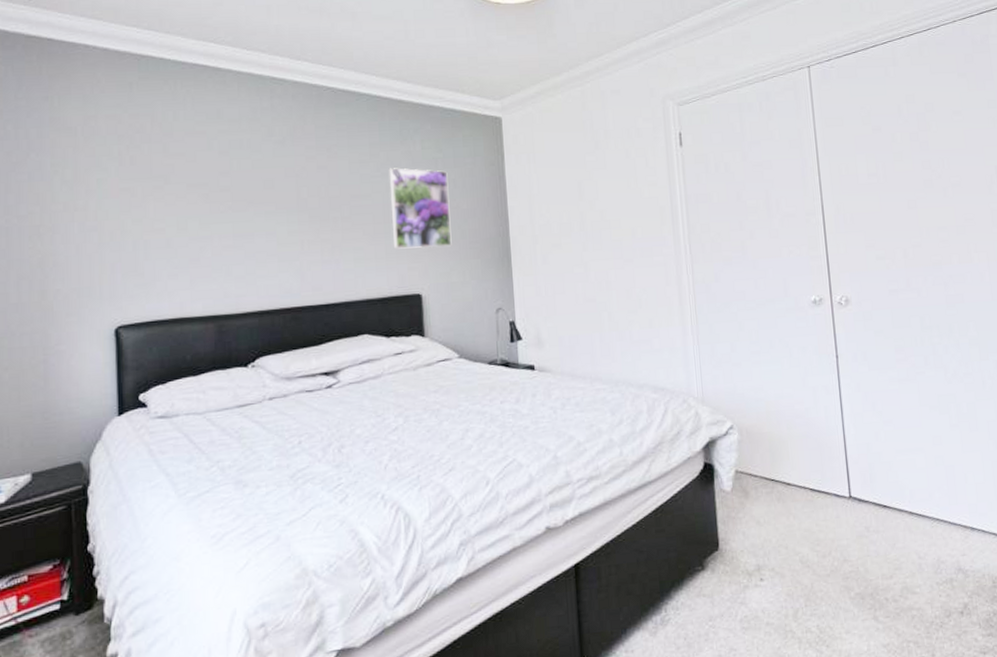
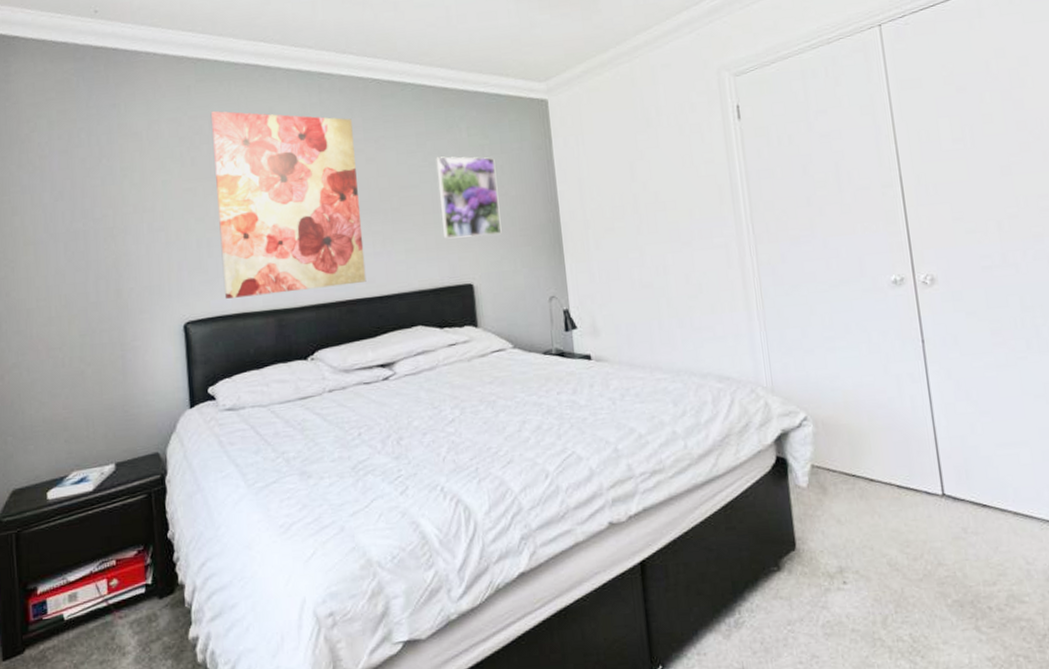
wall art: none [153,109,313,303] -> present [210,110,367,299]

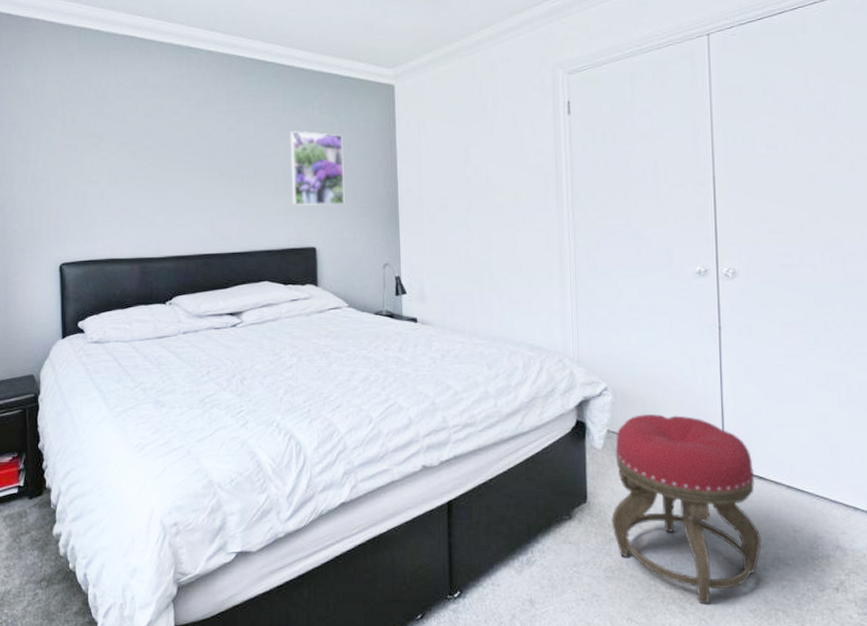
wall art: present [210,110,367,299] -> none [90,76,222,245]
stool: none [820,442,993,657] -> present [611,414,762,605]

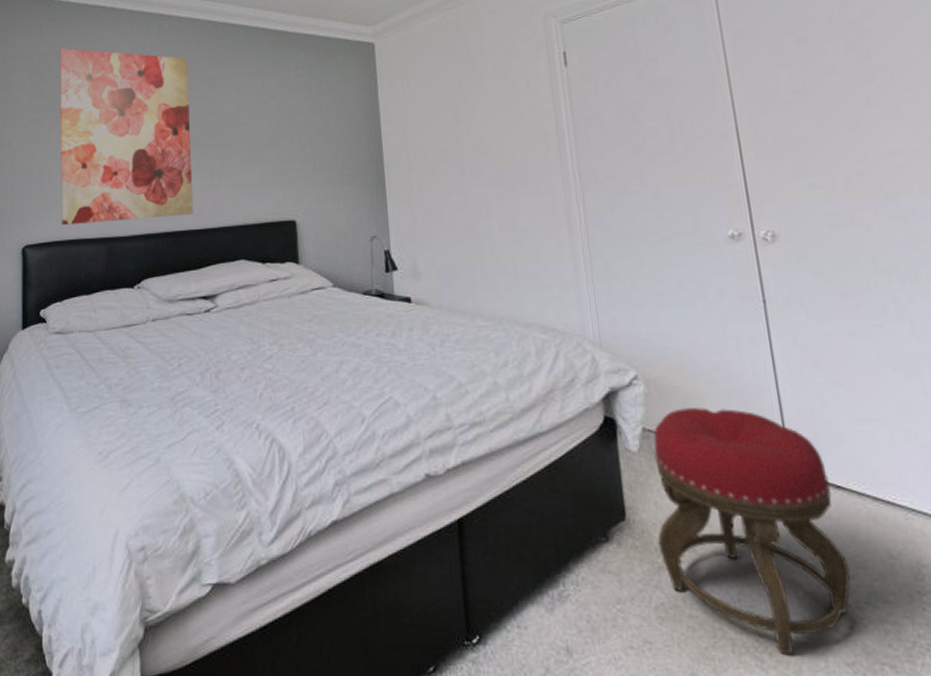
wall art: none [90,76,222,245] -> present [59,48,194,225]
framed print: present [290,131,345,206] -> none [265,95,326,176]

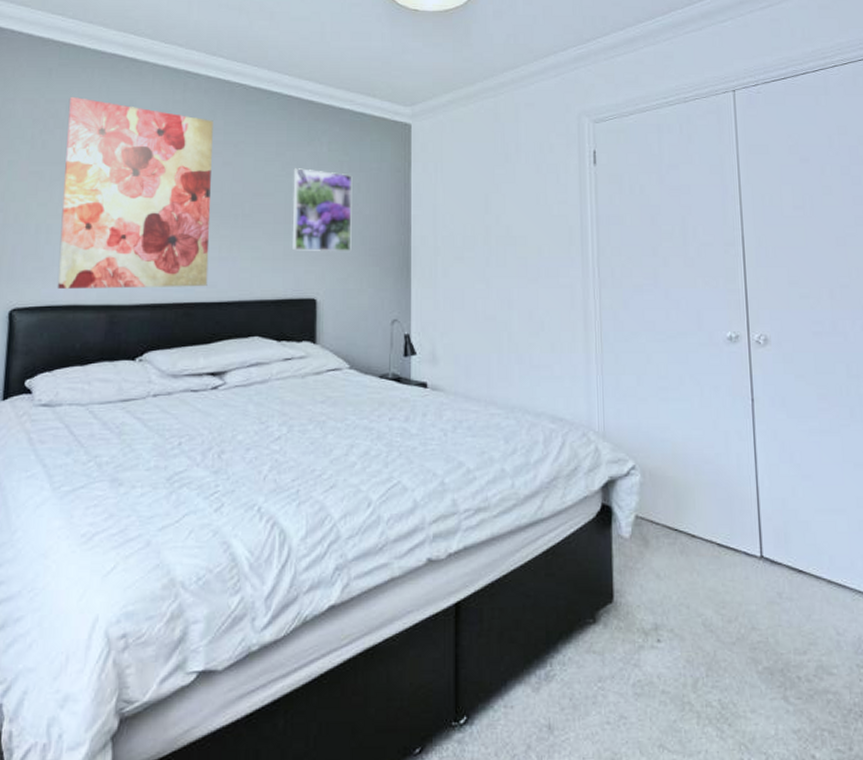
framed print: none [265,95,326,176] -> present [292,168,353,252]
stool: present [653,408,851,656] -> none [640,497,804,726]

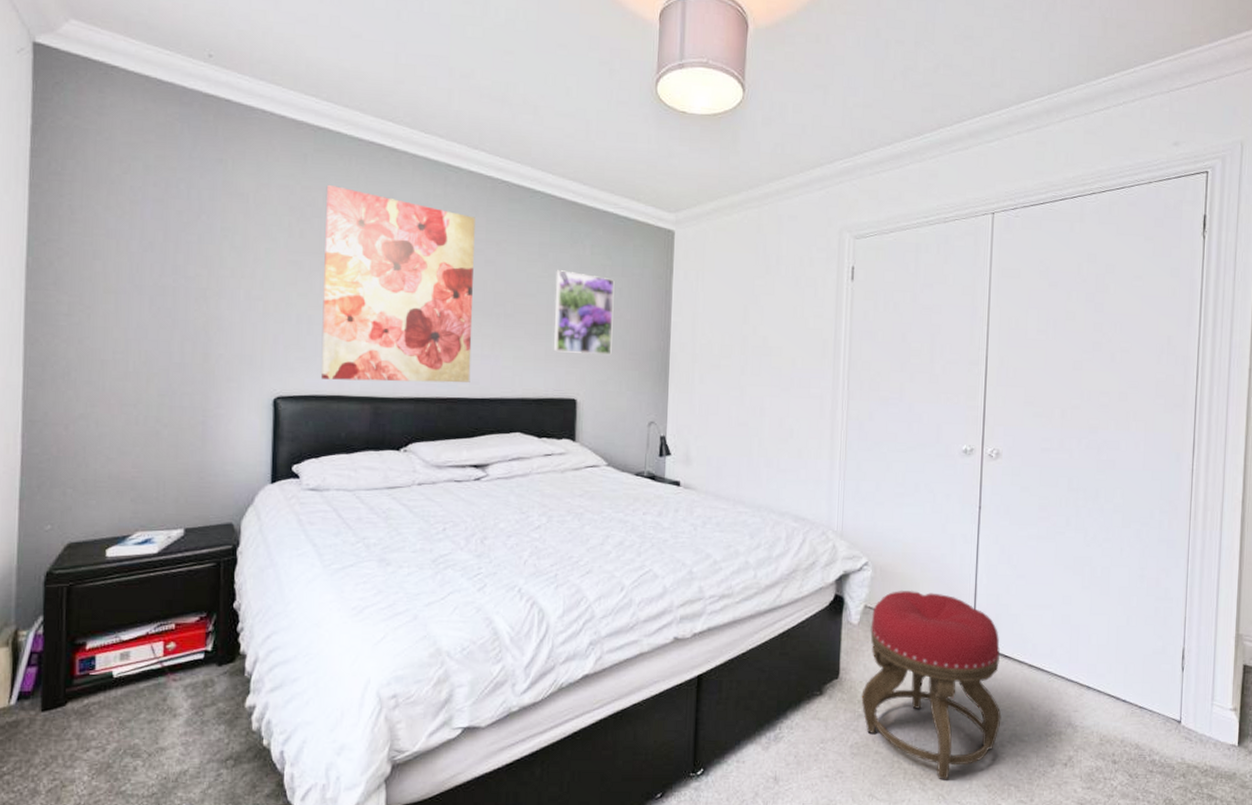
stool: none [640,497,804,726] -> present [861,591,1002,780]

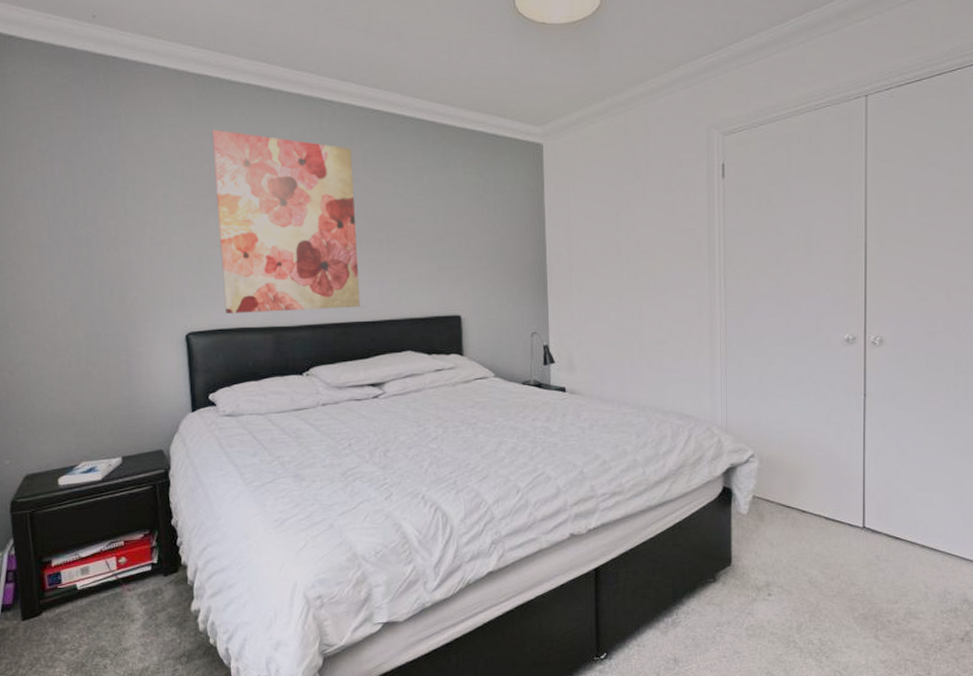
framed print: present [554,270,615,355] -> none [431,192,491,272]
stool: present [861,591,1002,780] -> none [754,480,895,658]

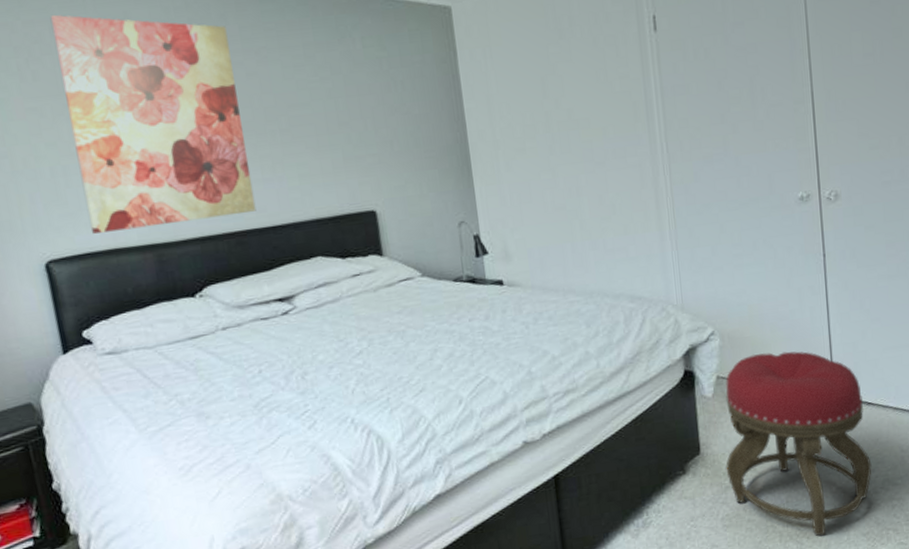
stool: none [754,480,895,658] -> present [725,351,872,537]

